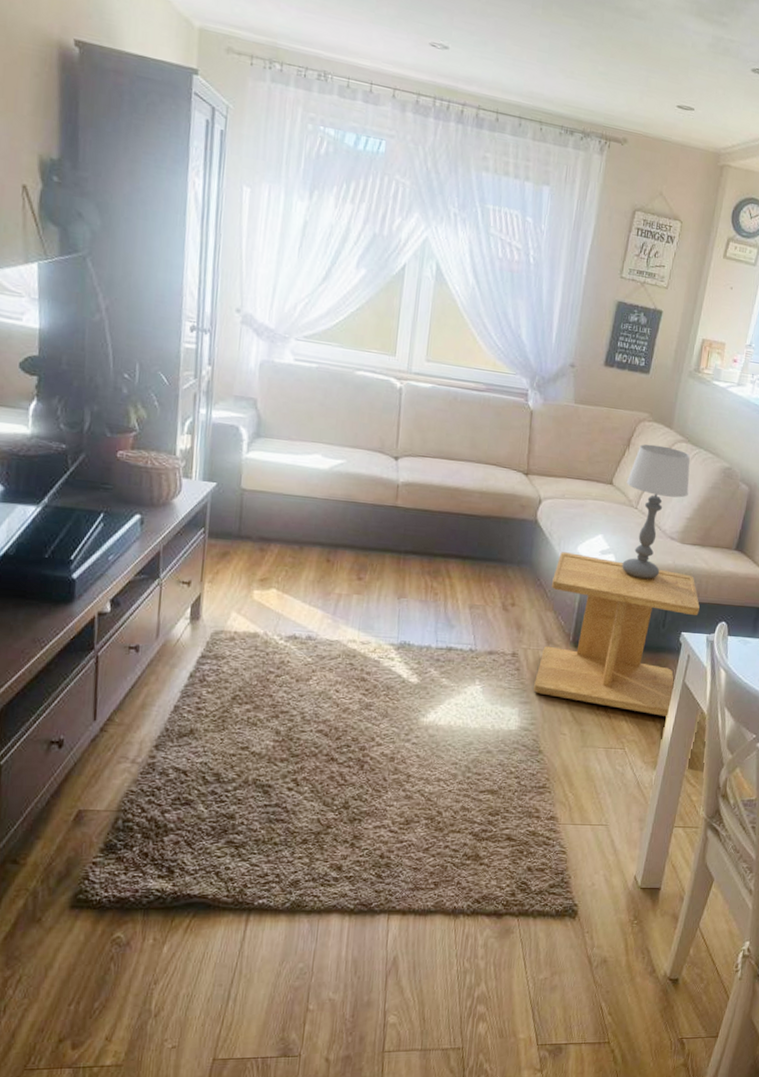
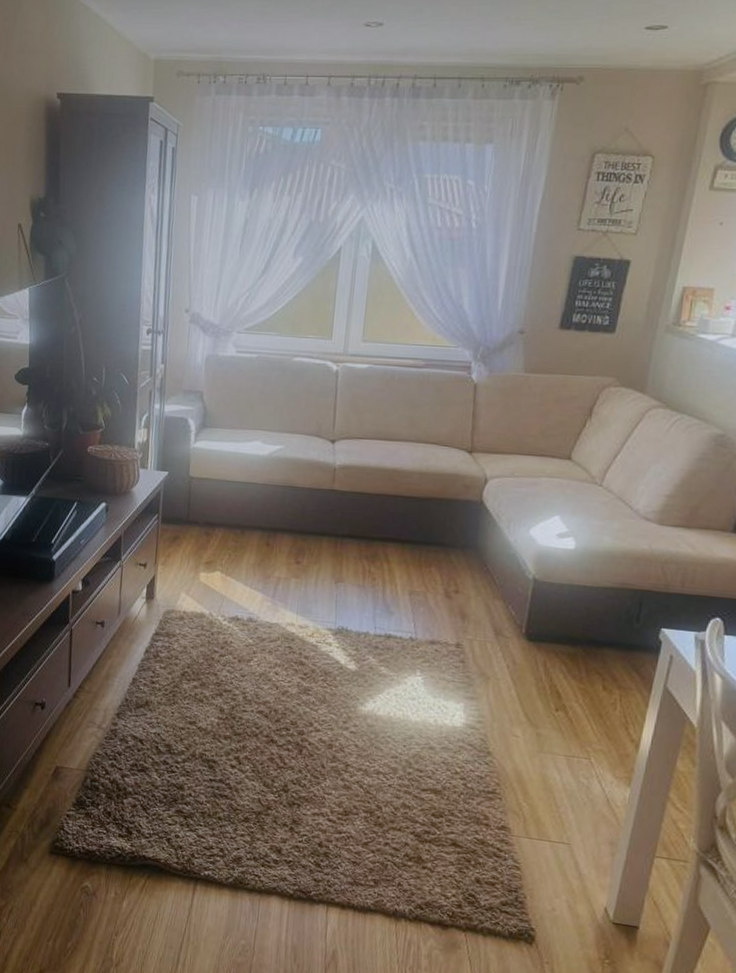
side table: present [534,552,700,718] -> none [481,535,685,728]
table lamp: present [622,444,691,579] -> none [584,412,670,566]

